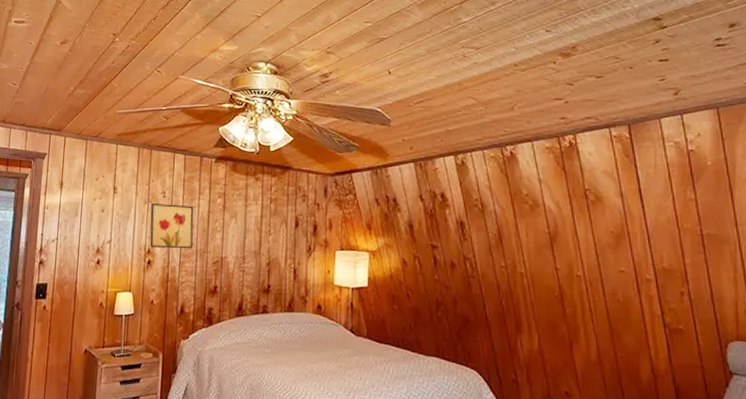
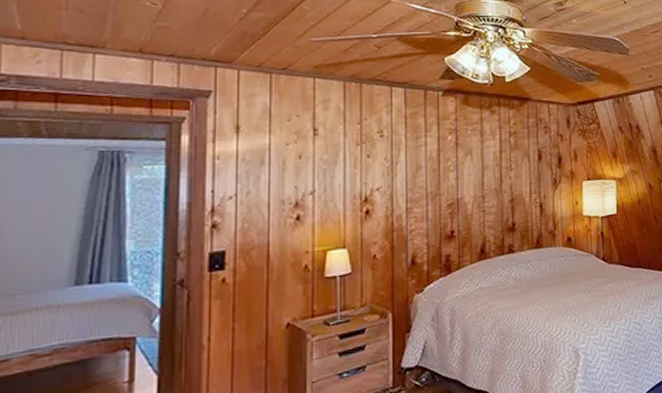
wall art: present [150,202,194,249] -> none [365,143,423,195]

